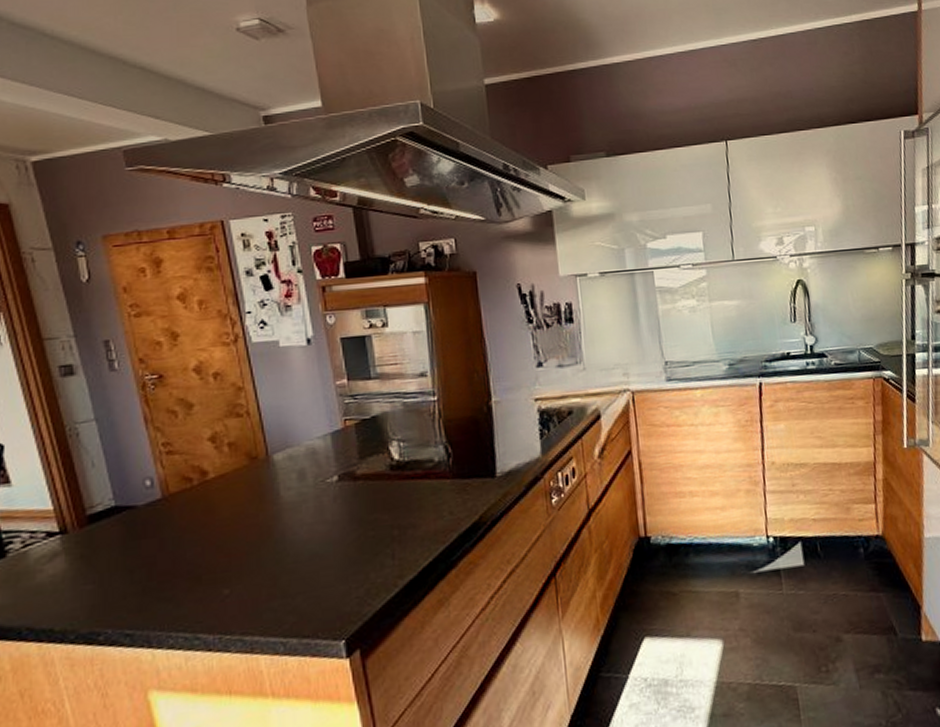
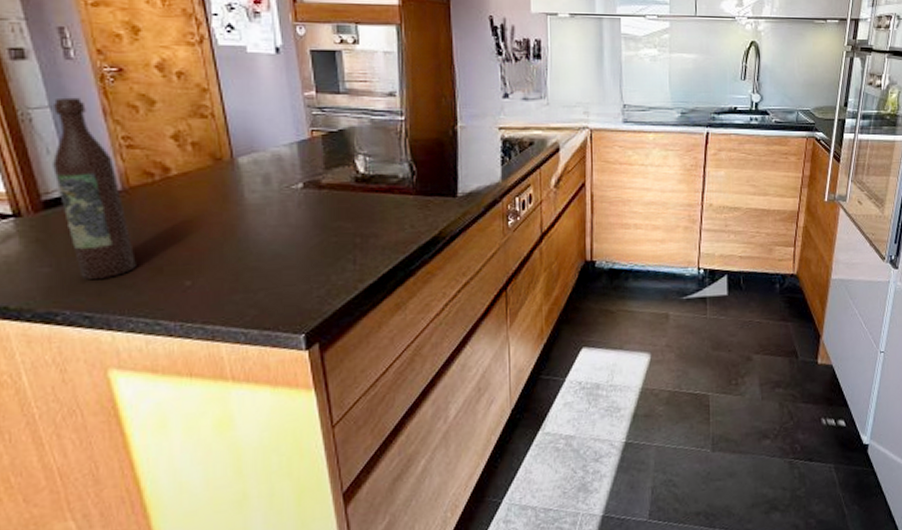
wine bottle: none [97,407,176,596] -> present [53,97,136,281]

